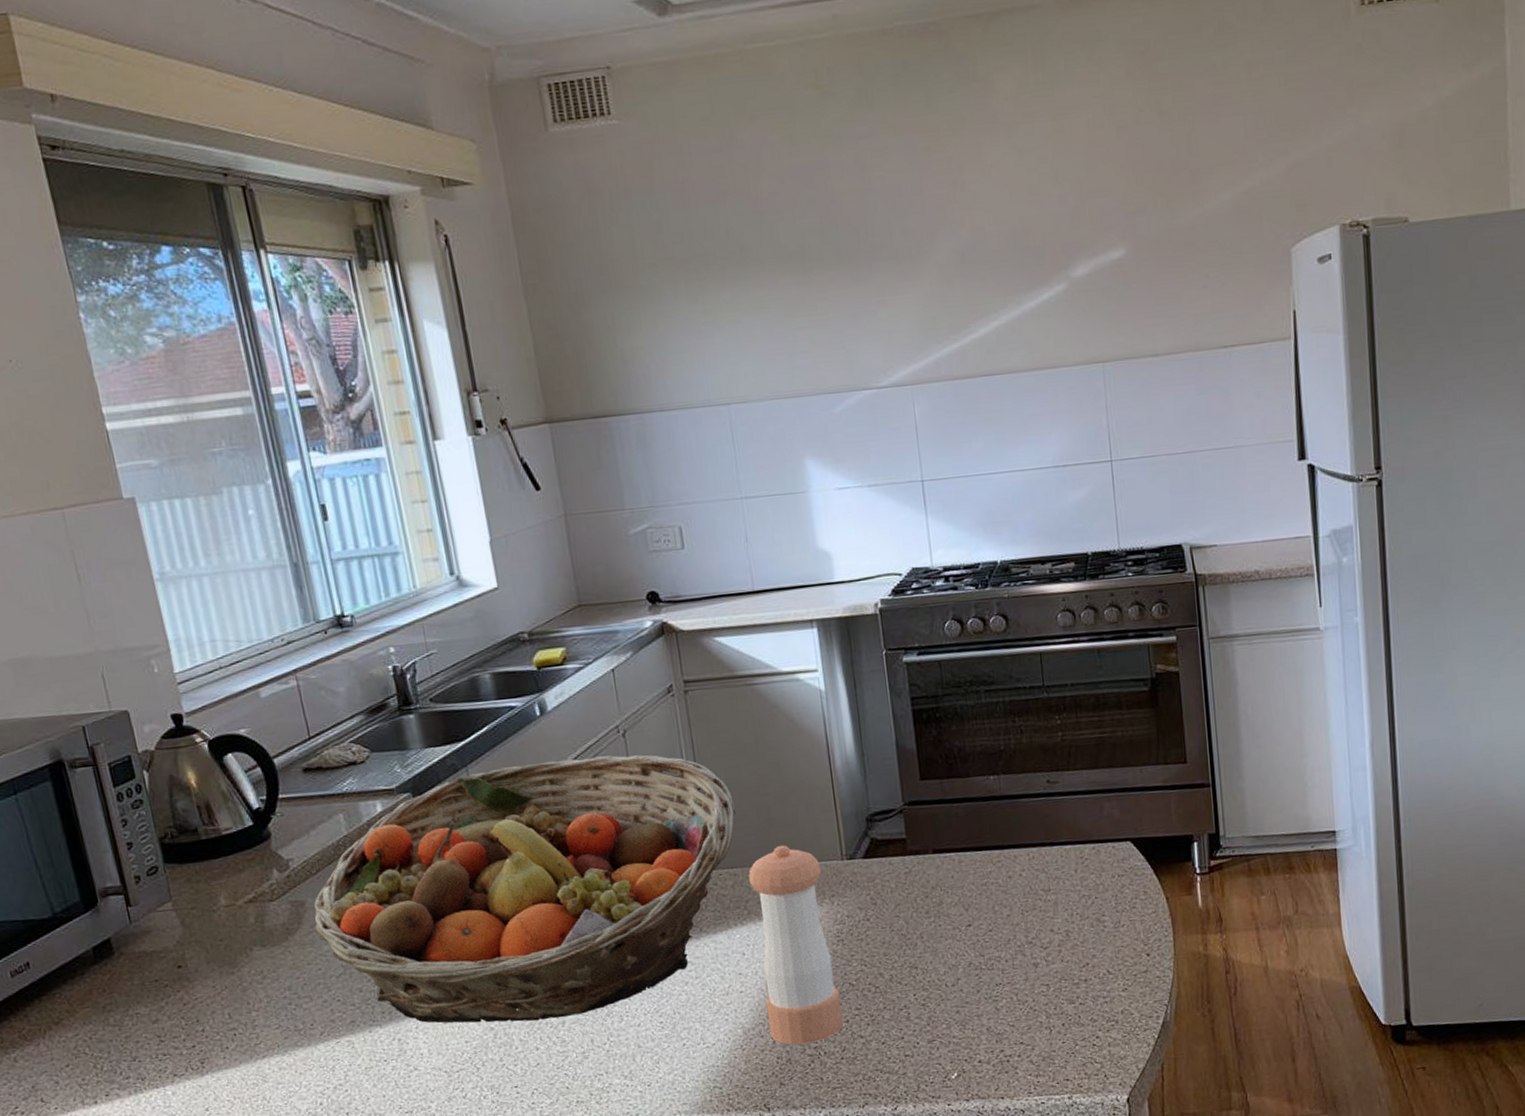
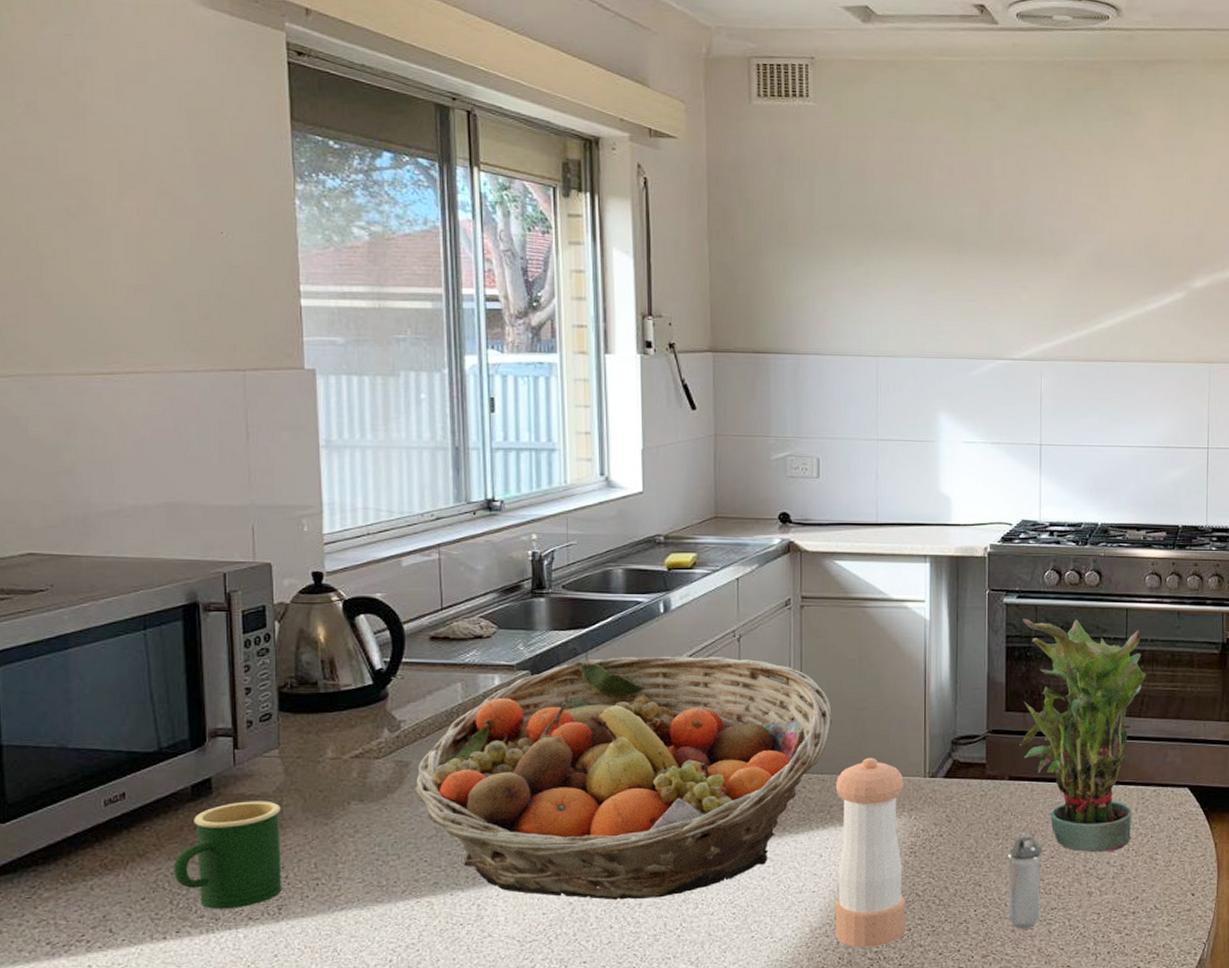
mug: none [90,956,202,1070] -> present [173,801,282,909]
potted plant: none [927,671,1074,922] -> present [1020,619,1146,853]
shaker: none [942,907,985,1009] -> present [1008,833,1042,929]

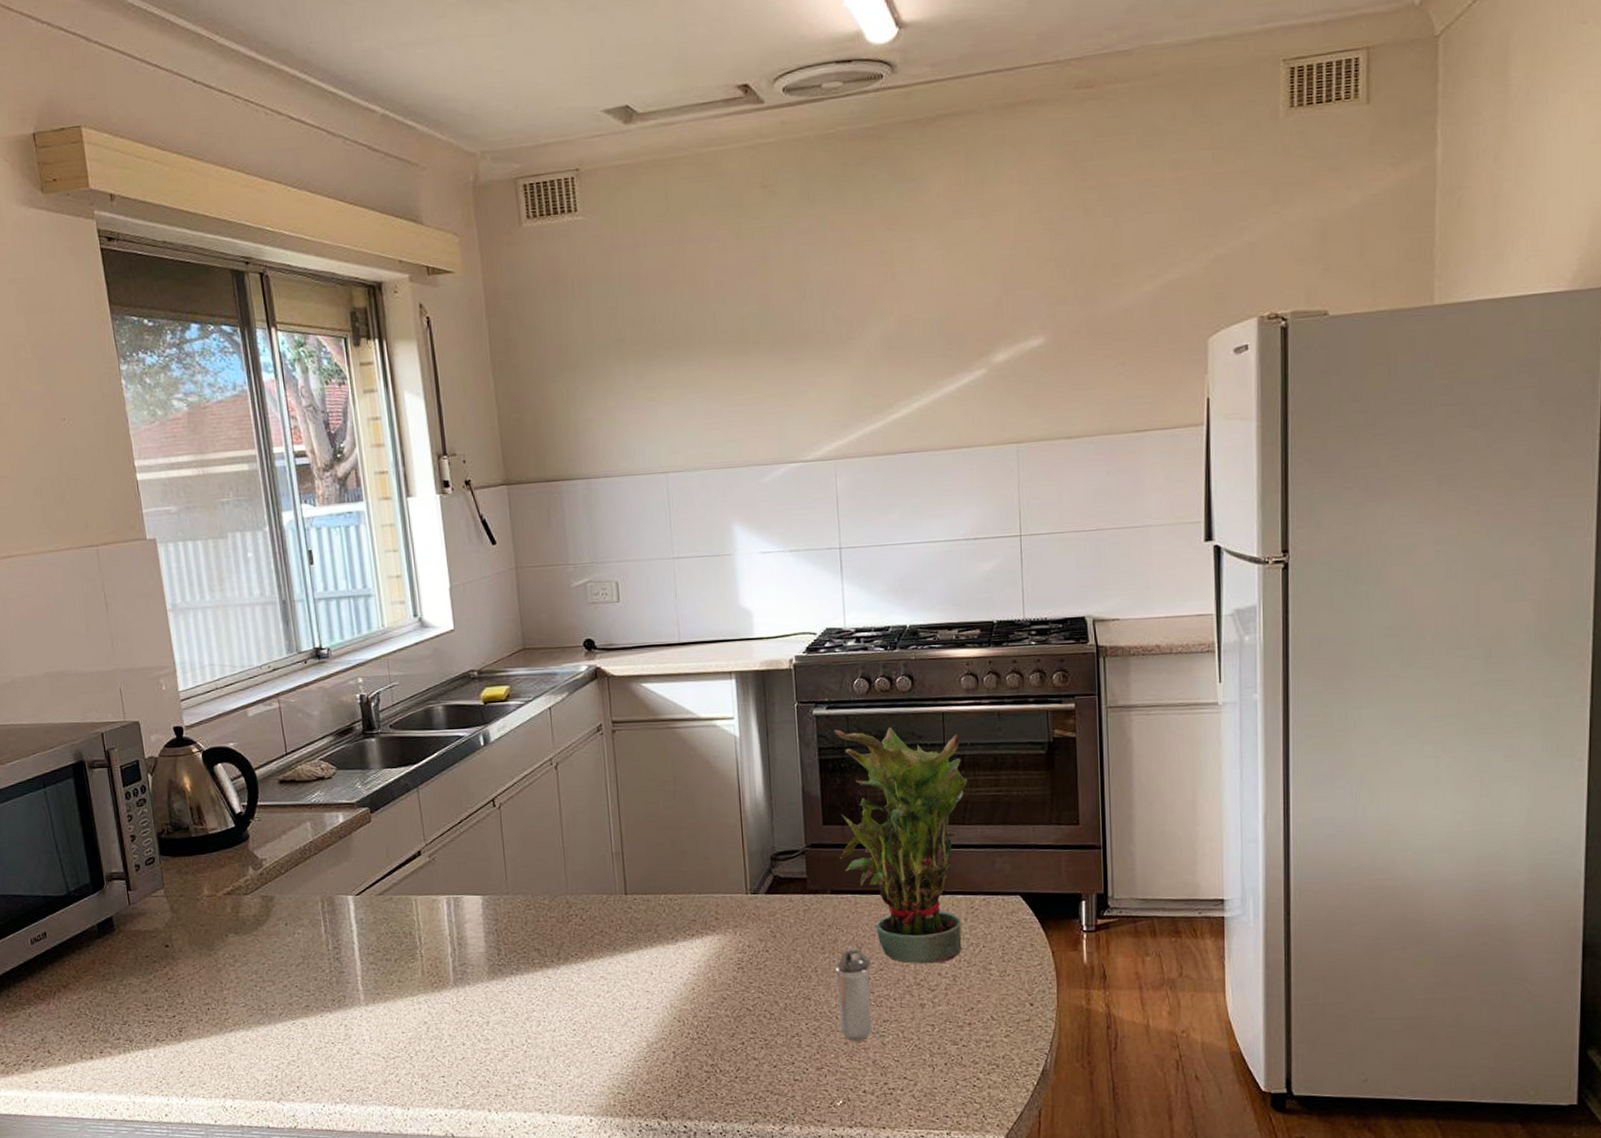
mug: present [173,801,282,909] -> none [91,936,181,1032]
fruit basket: present [413,656,832,900] -> none [279,785,652,1019]
pepper shaker: present [835,757,905,948] -> none [660,876,739,1062]

